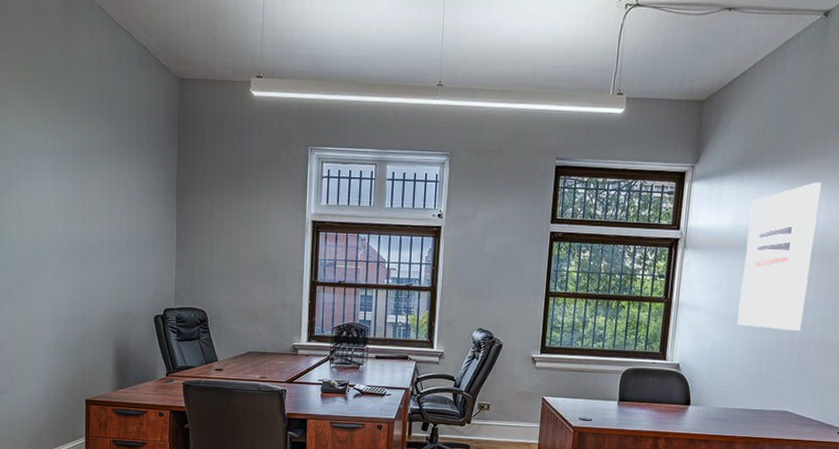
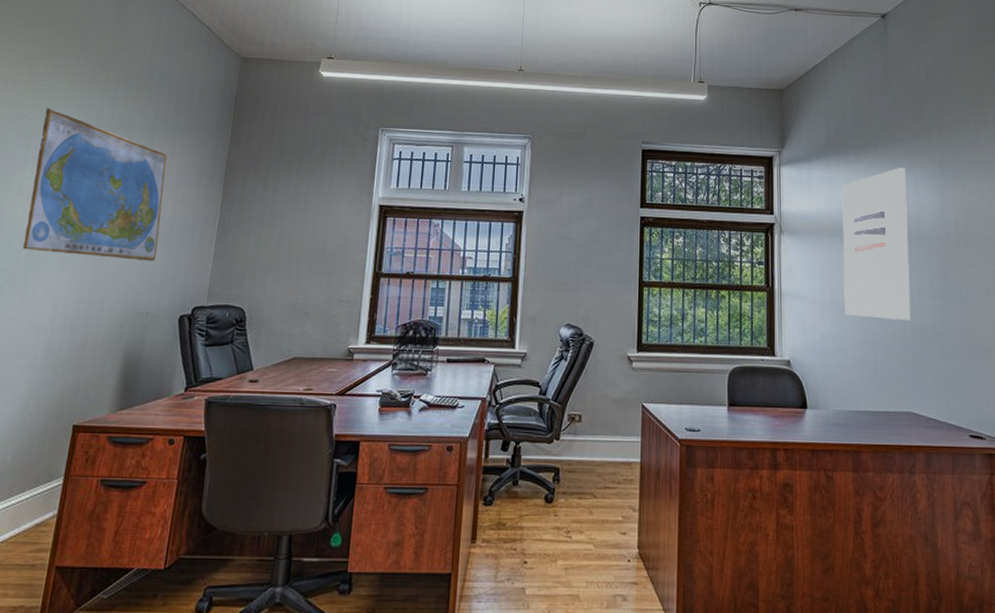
world map: none [18,131,129,270] -> present [22,107,167,261]

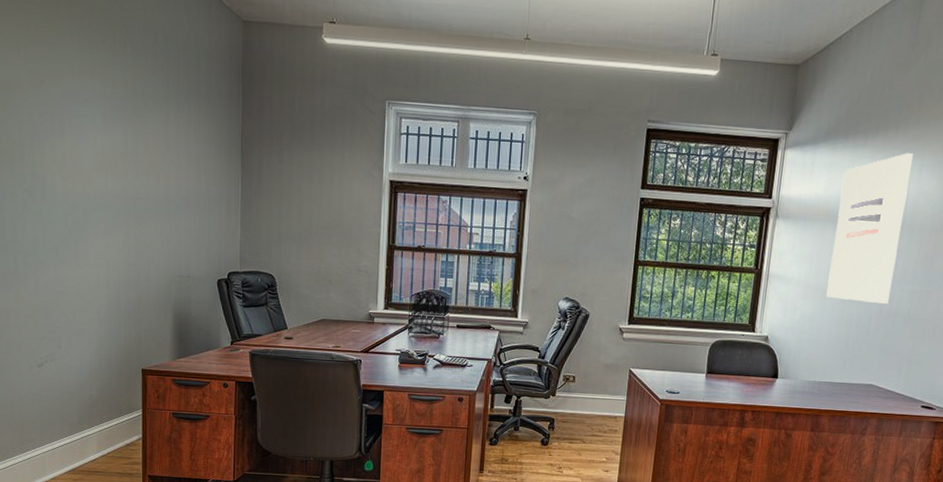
world map: present [22,107,167,261] -> none [61,73,188,230]

